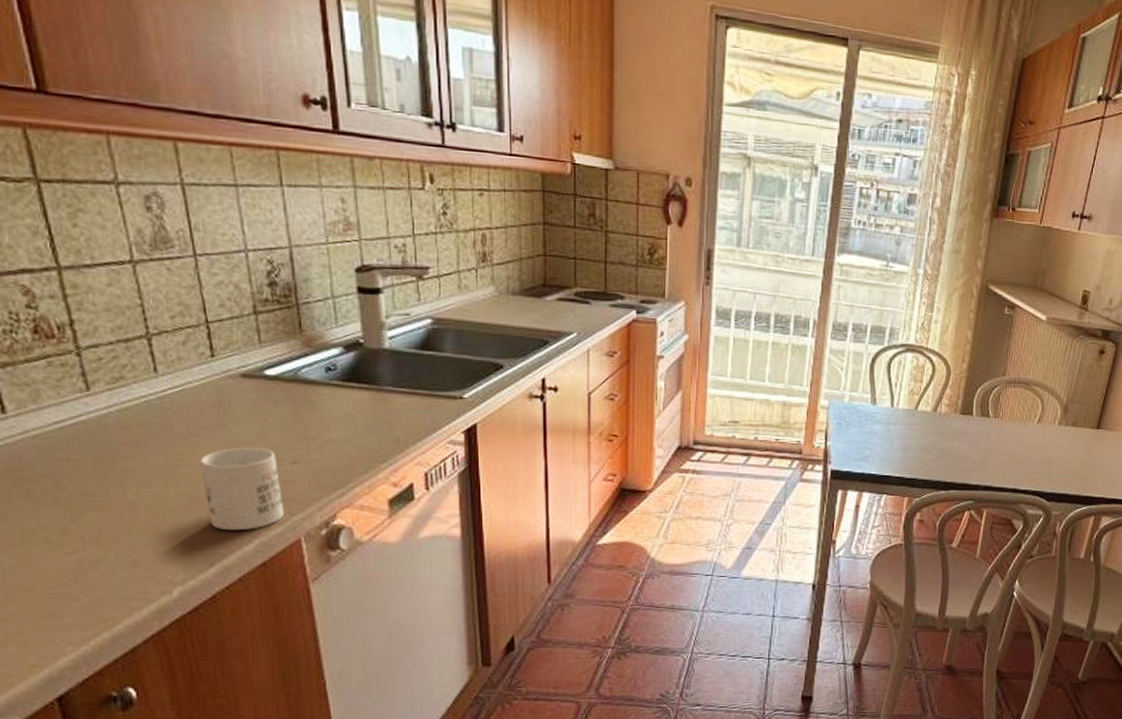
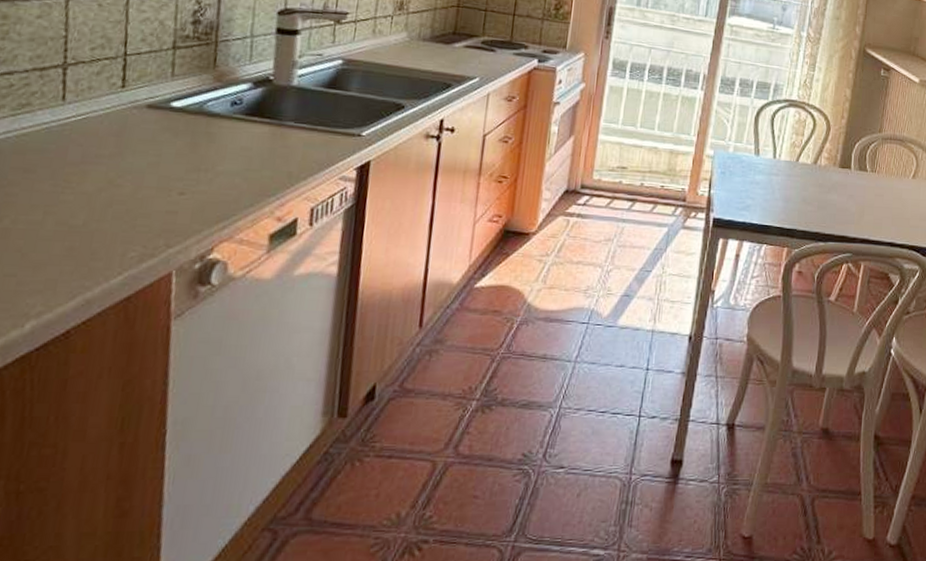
mug: present [199,447,285,531] -> none [82,176,165,262]

